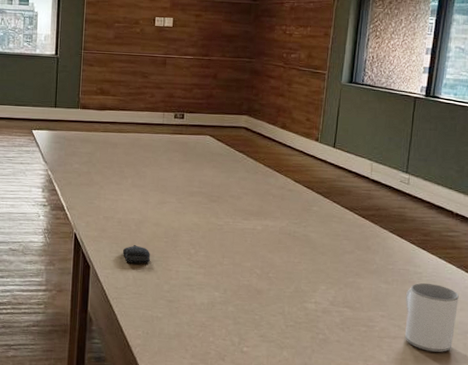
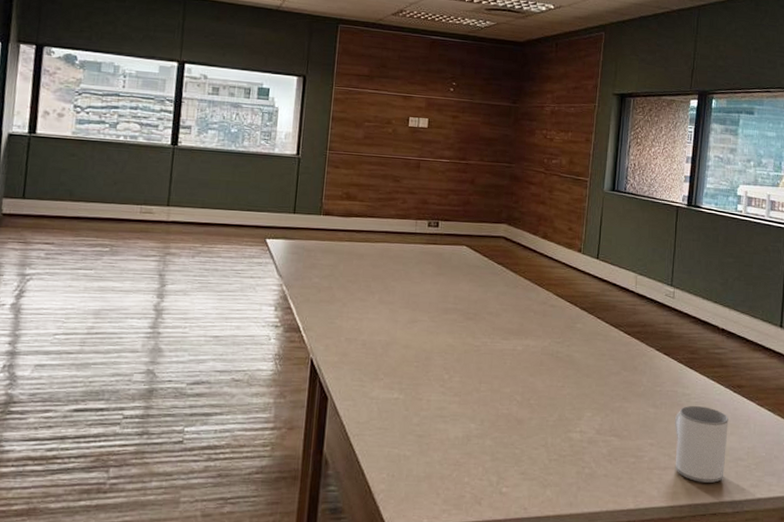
computer mouse: present [123,245,150,264] -> none [367,371,398,393]

